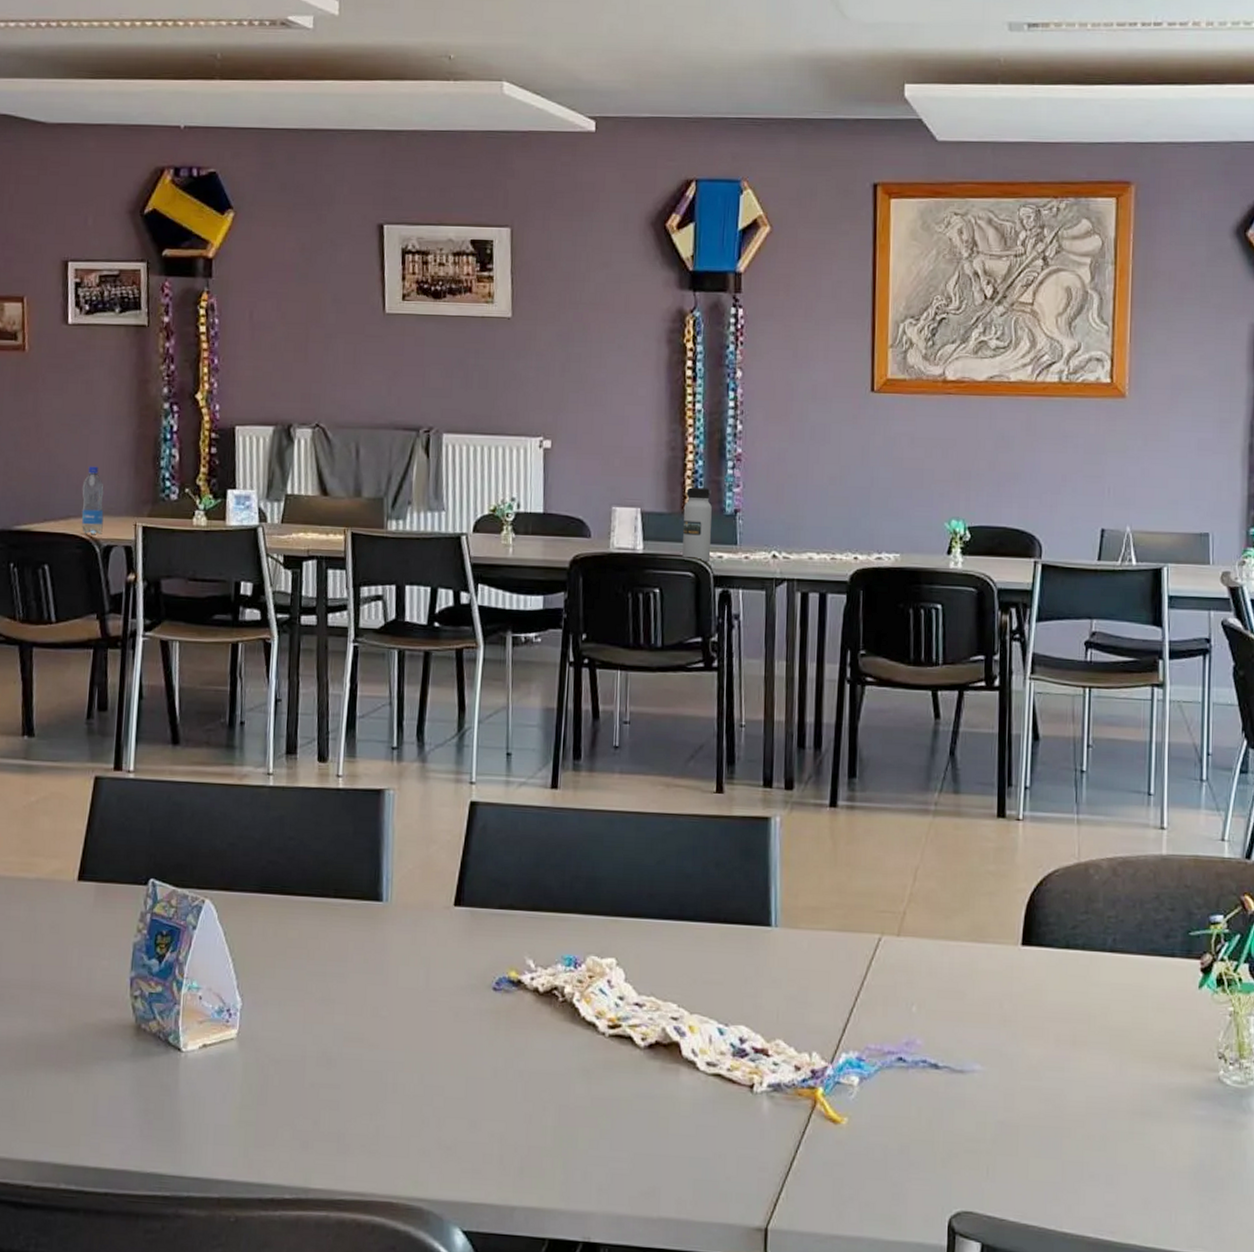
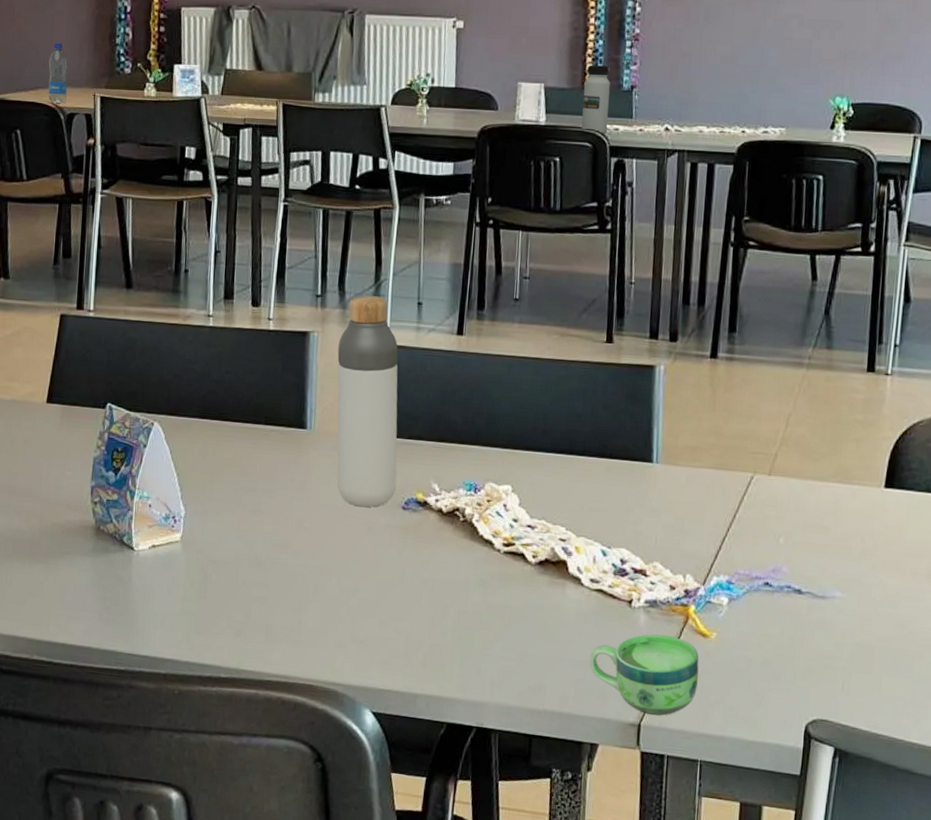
bottle: none [417,746,487,990] -> present [337,295,398,507]
cup: none [708,1122,830,1217] -> present [589,634,699,716]

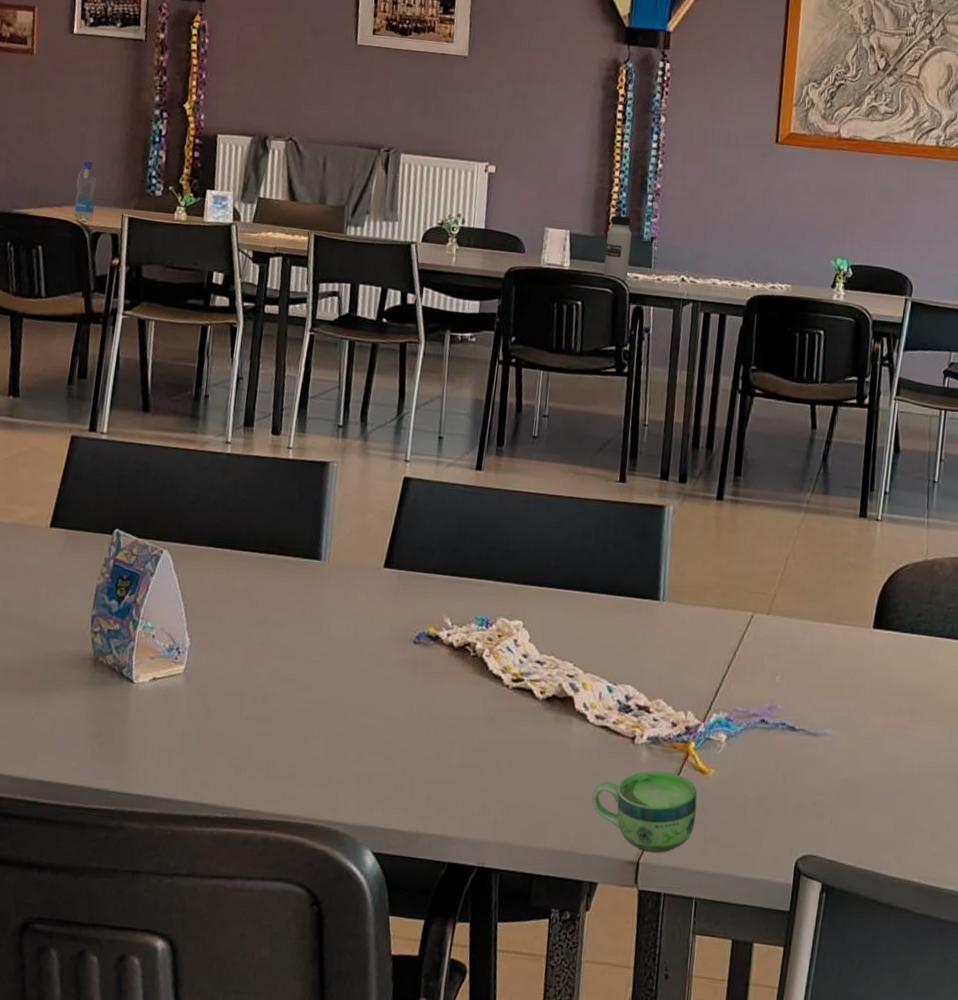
bottle: present [337,295,398,507] -> none [349,427,417,641]

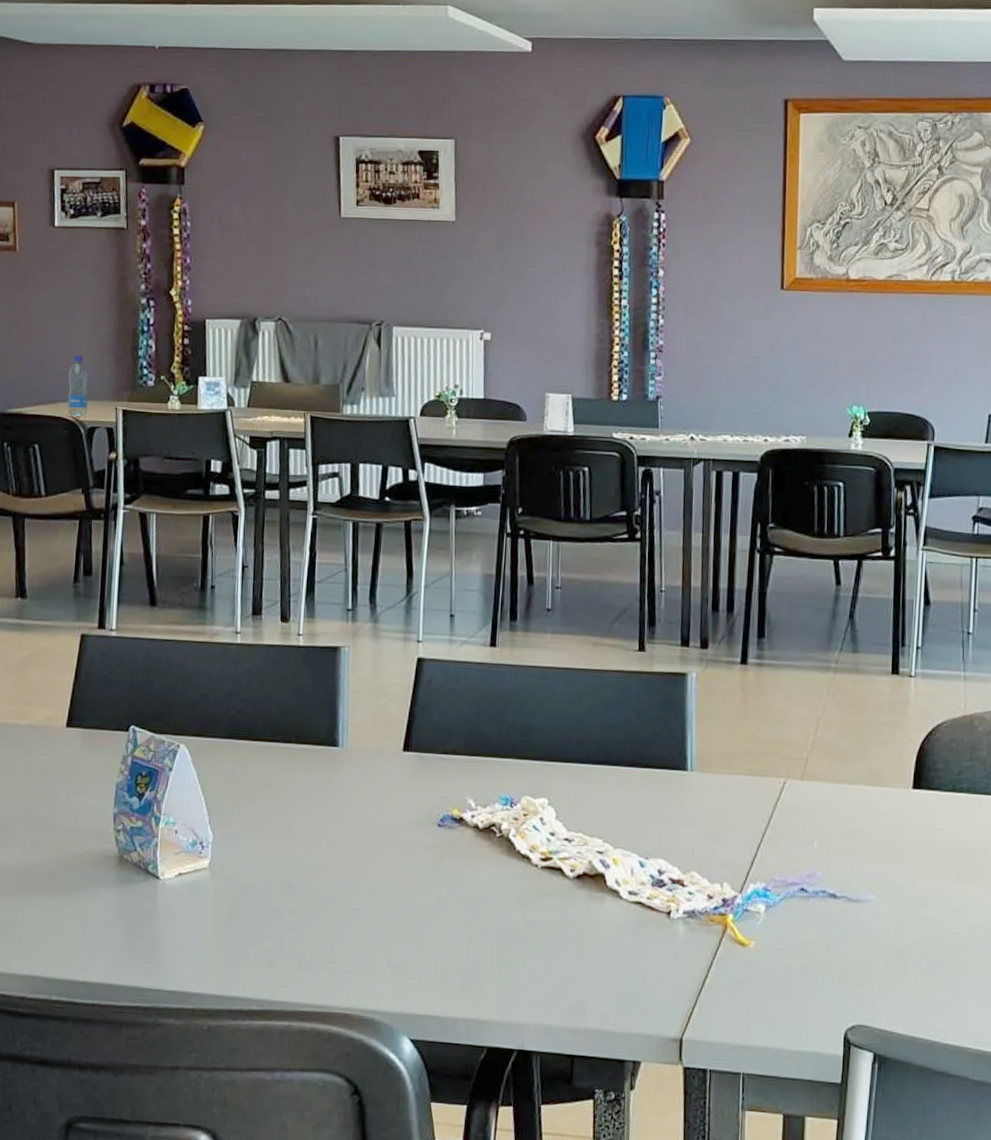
cup: present [591,771,697,853] -> none [629,945,739,1029]
water bottle: present [603,215,632,281] -> none [609,376,636,443]

